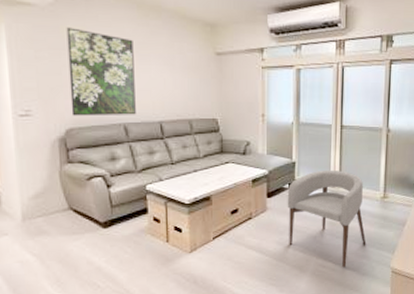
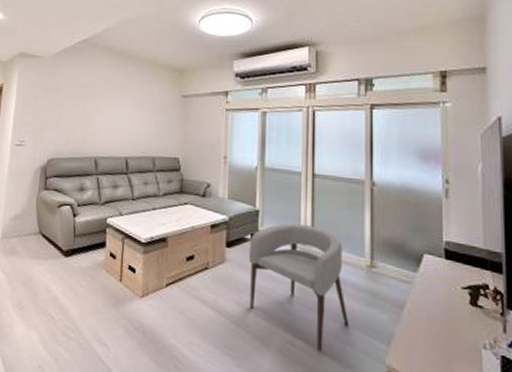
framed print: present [66,27,136,116] -> none [54,74,111,150]

